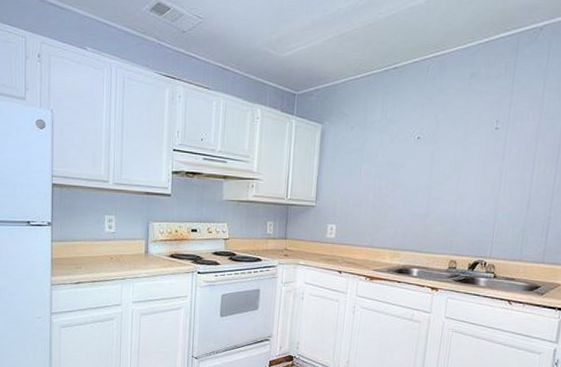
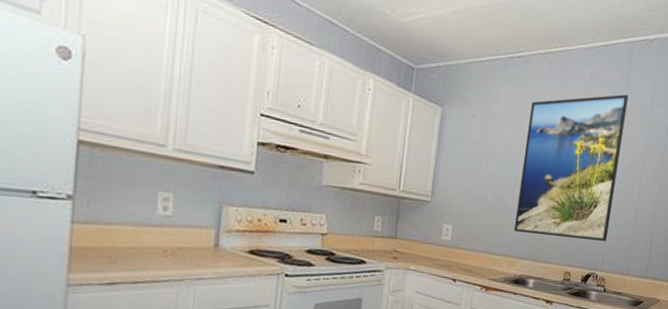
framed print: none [396,85,515,231] -> present [514,94,629,242]

